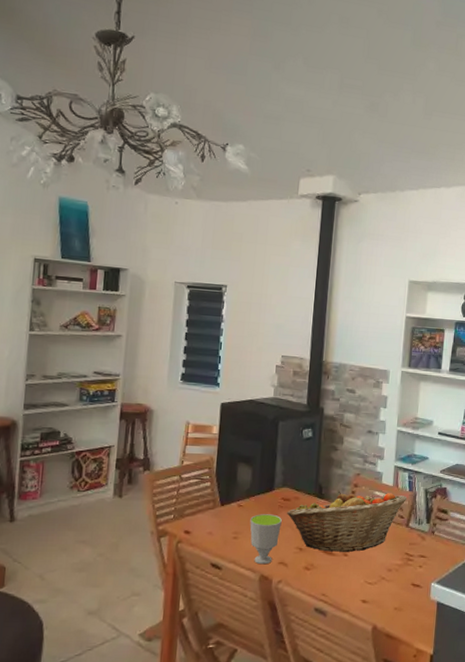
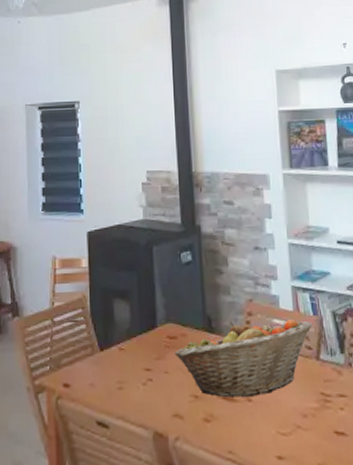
cup: present [250,514,282,565] -> none [134,356,171,419]

